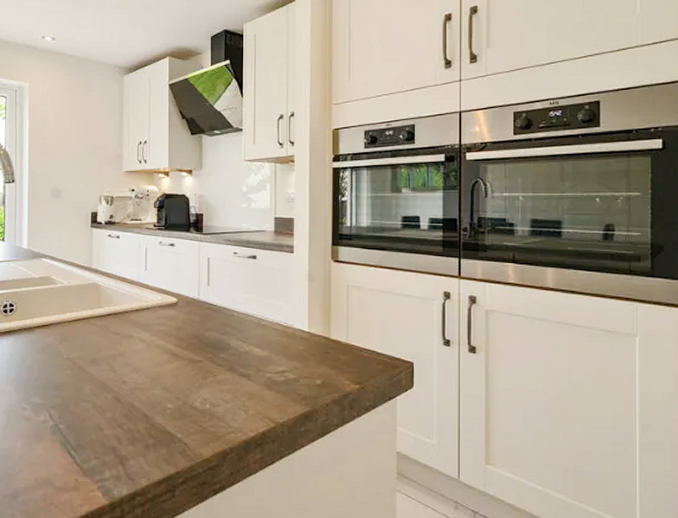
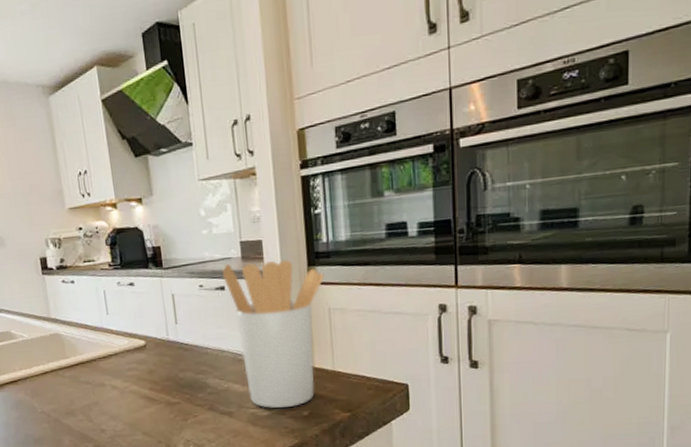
utensil holder: none [256,236,346,375] -> present [222,259,325,408]

